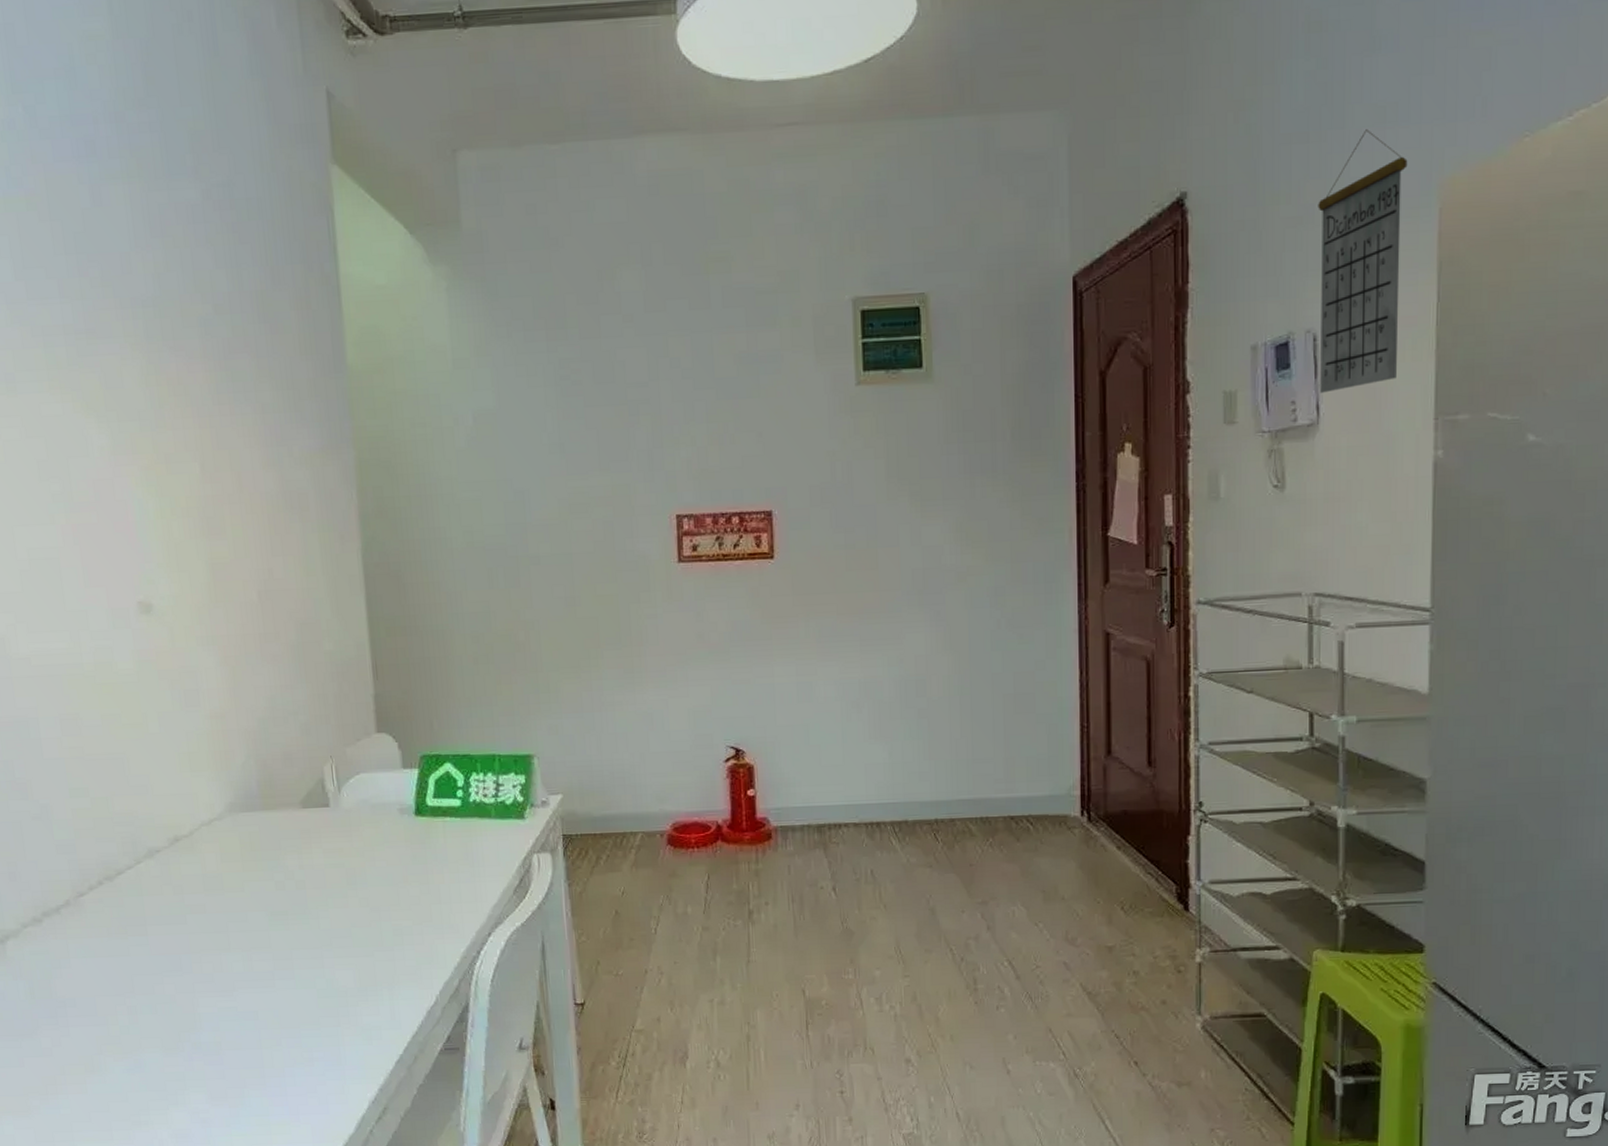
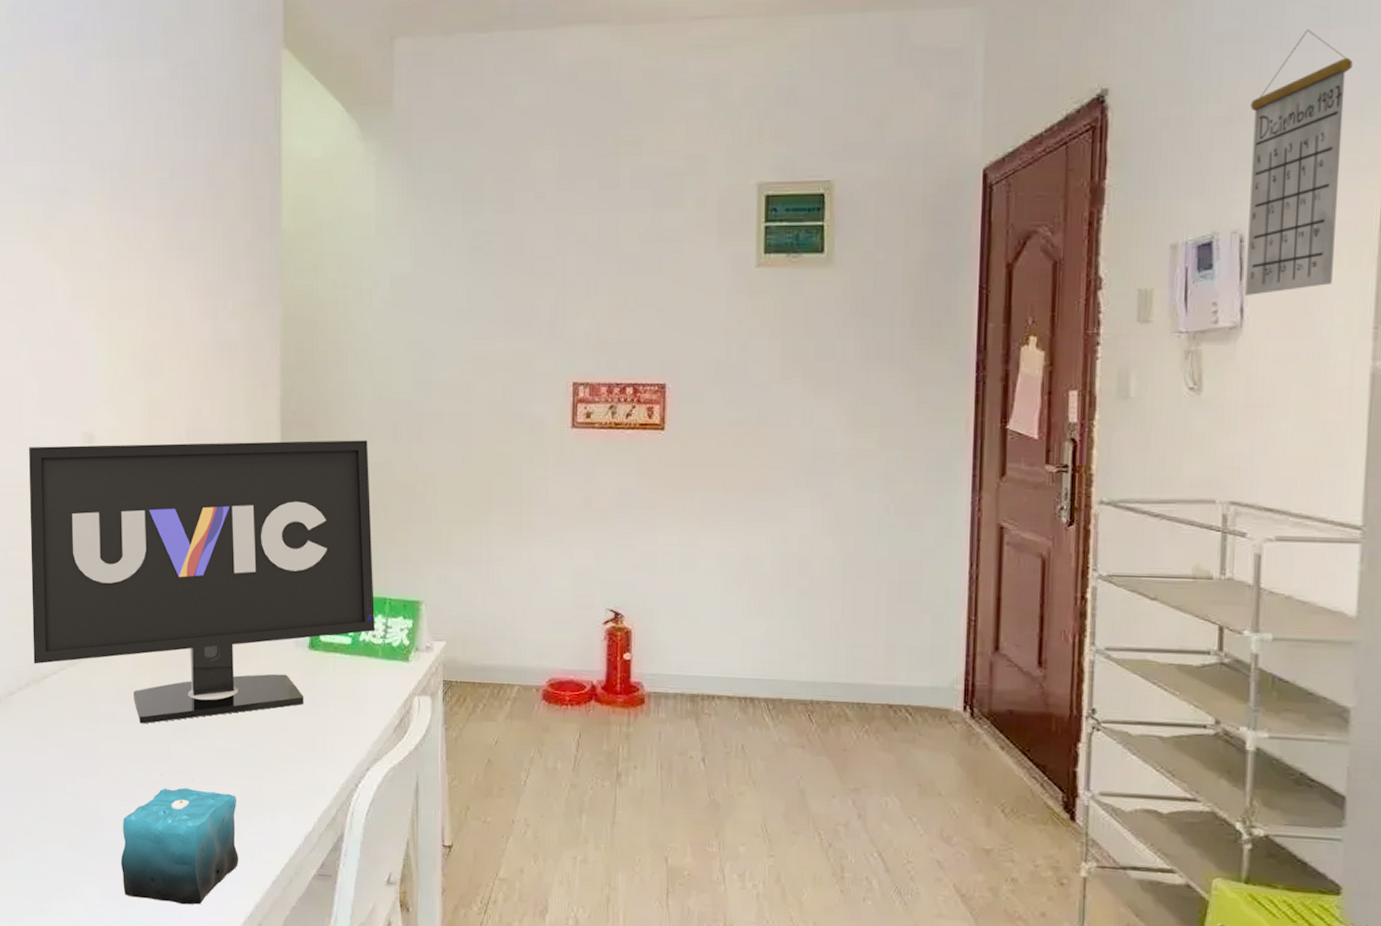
monitor: none [76,589,485,913] -> present [29,440,375,724]
candle: none [223,962,357,1098] -> present [120,773,239,905]

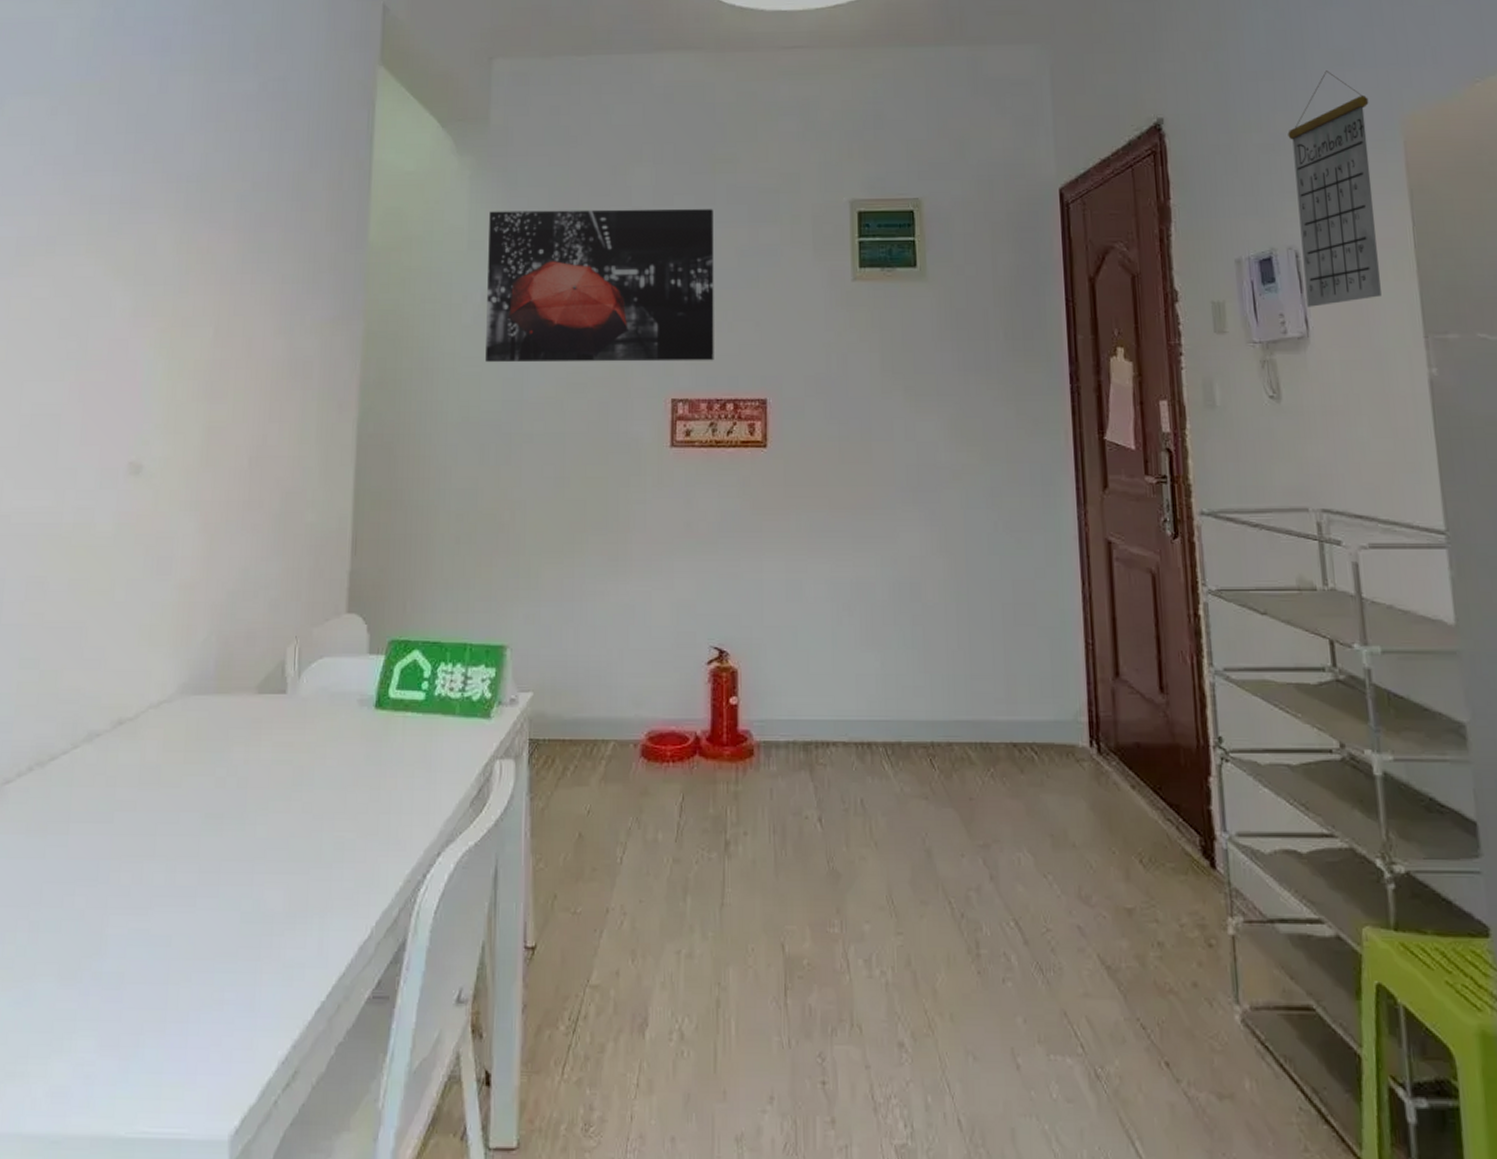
monitor: present [29,440,375,724] -> none [40,465,453,812]
candle: present [120,773,239,905] -> none [124,875,278,1051]
wall art: none [395,193,617,346] -> present [485,209,714,363]

